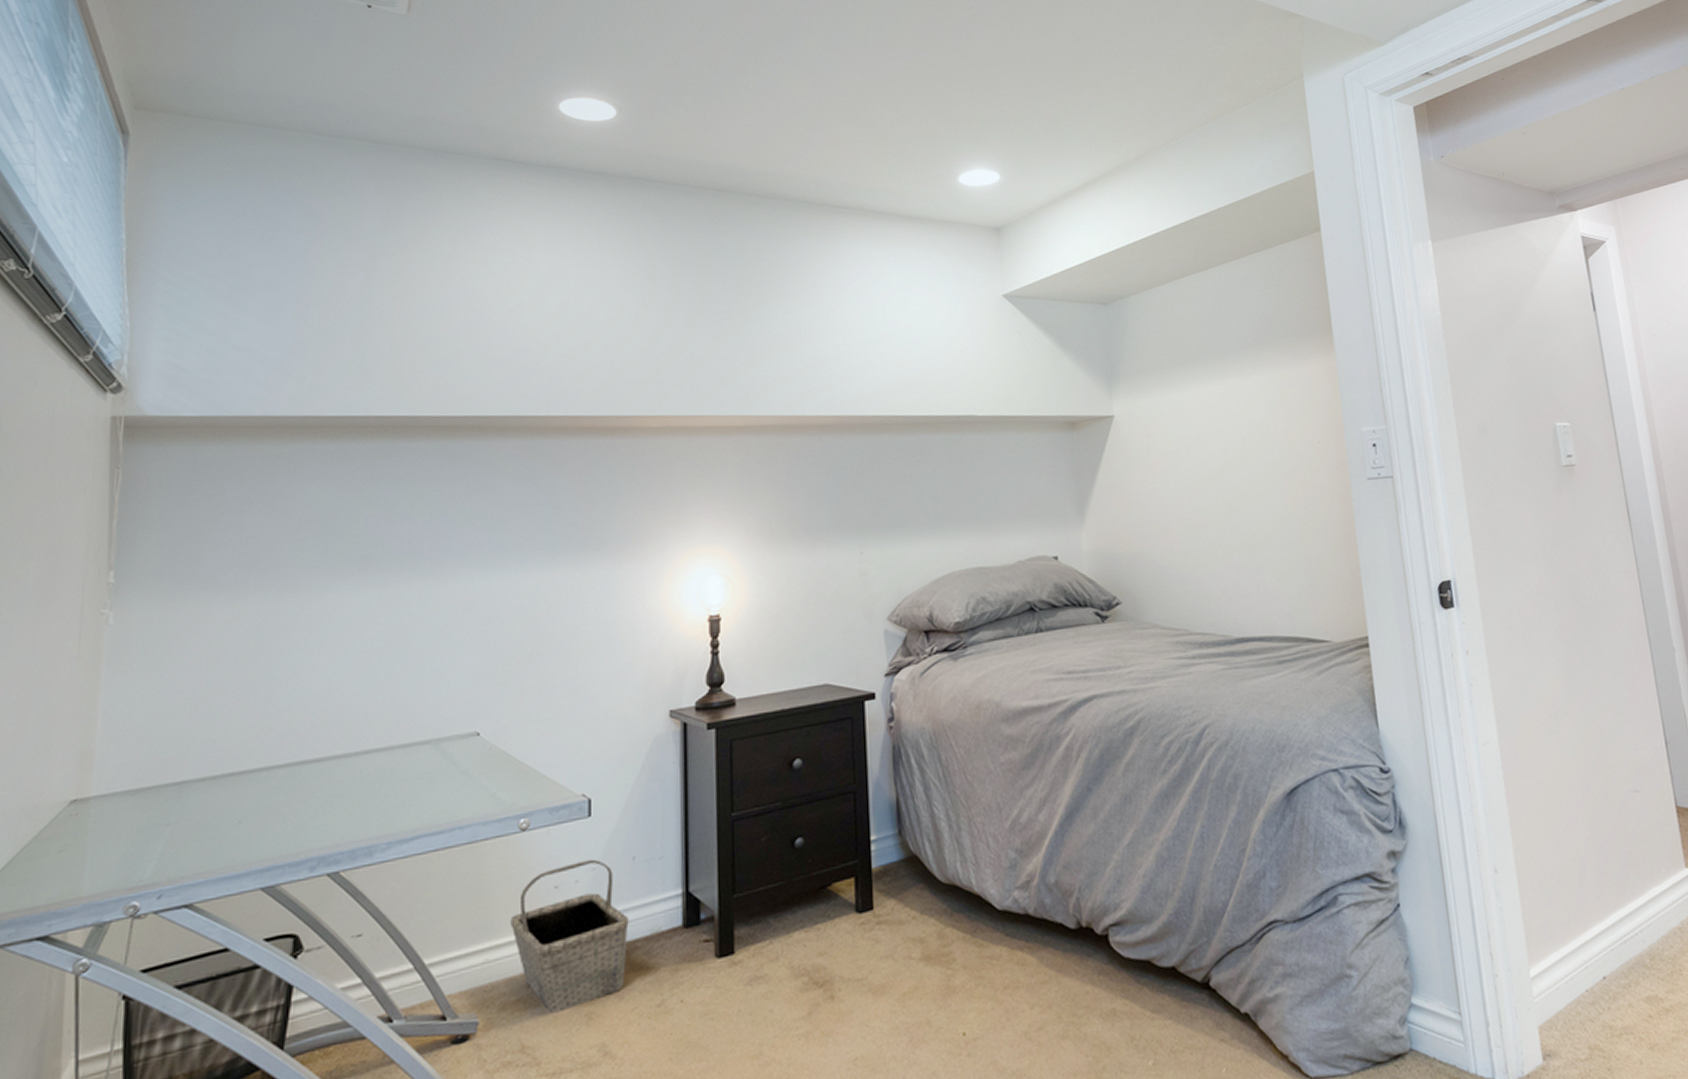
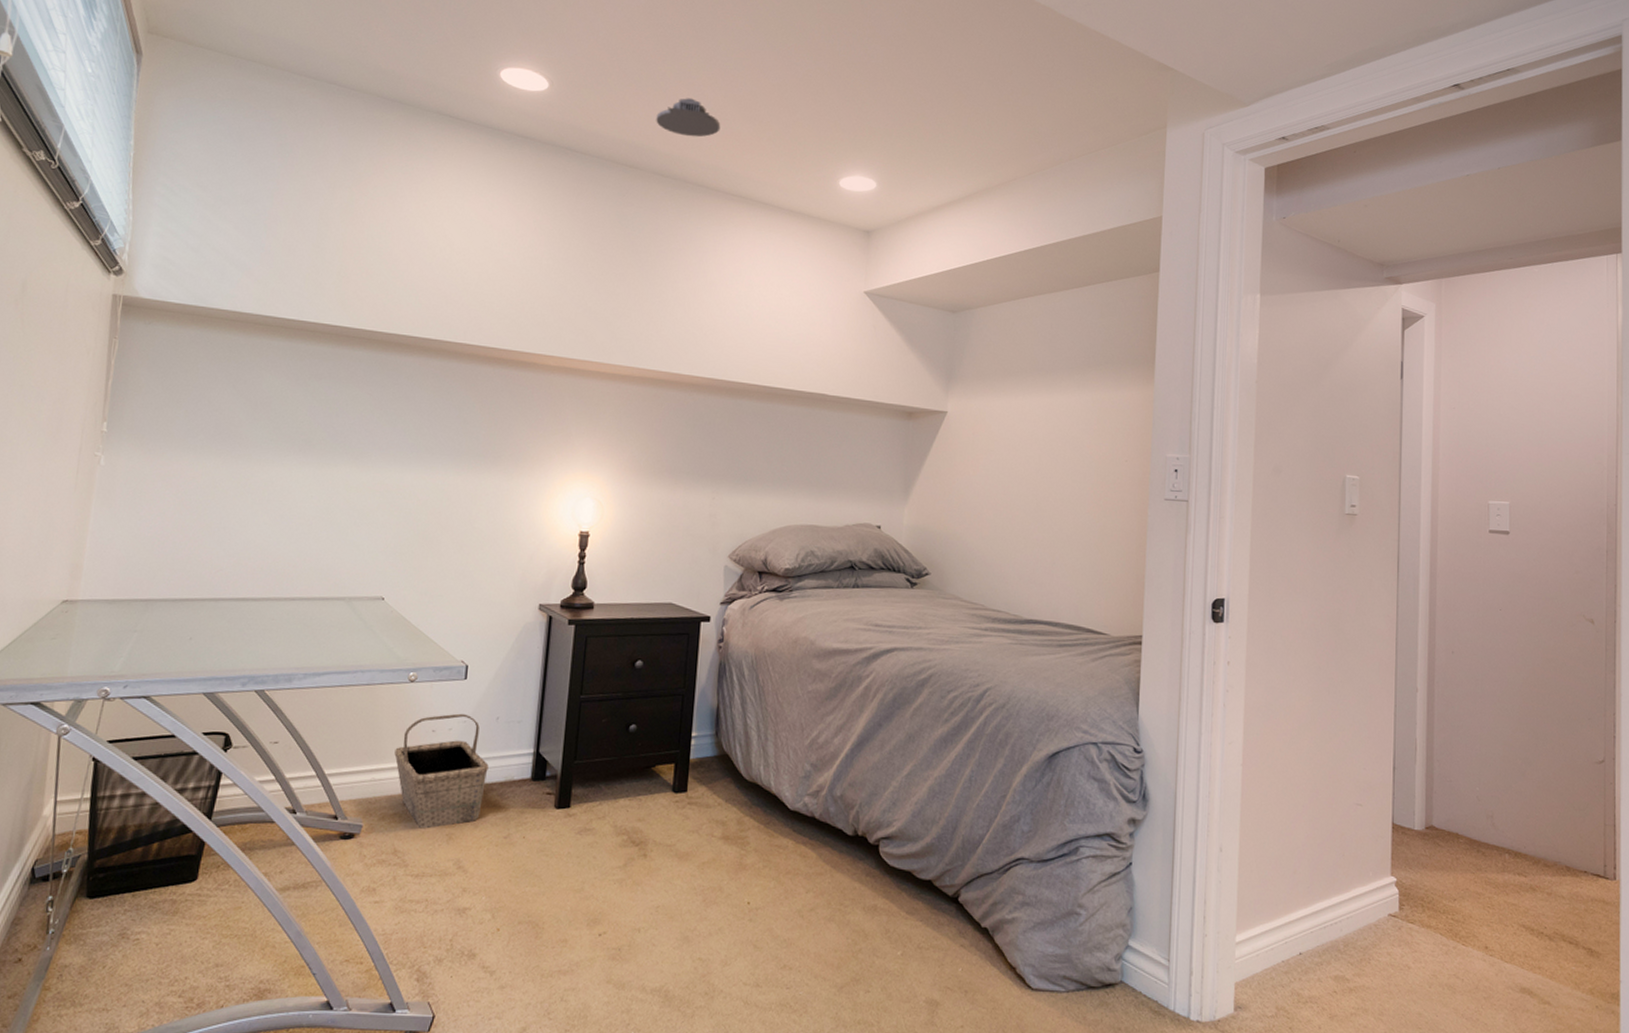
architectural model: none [743,107,818,150] -> present [656,98,721,138]

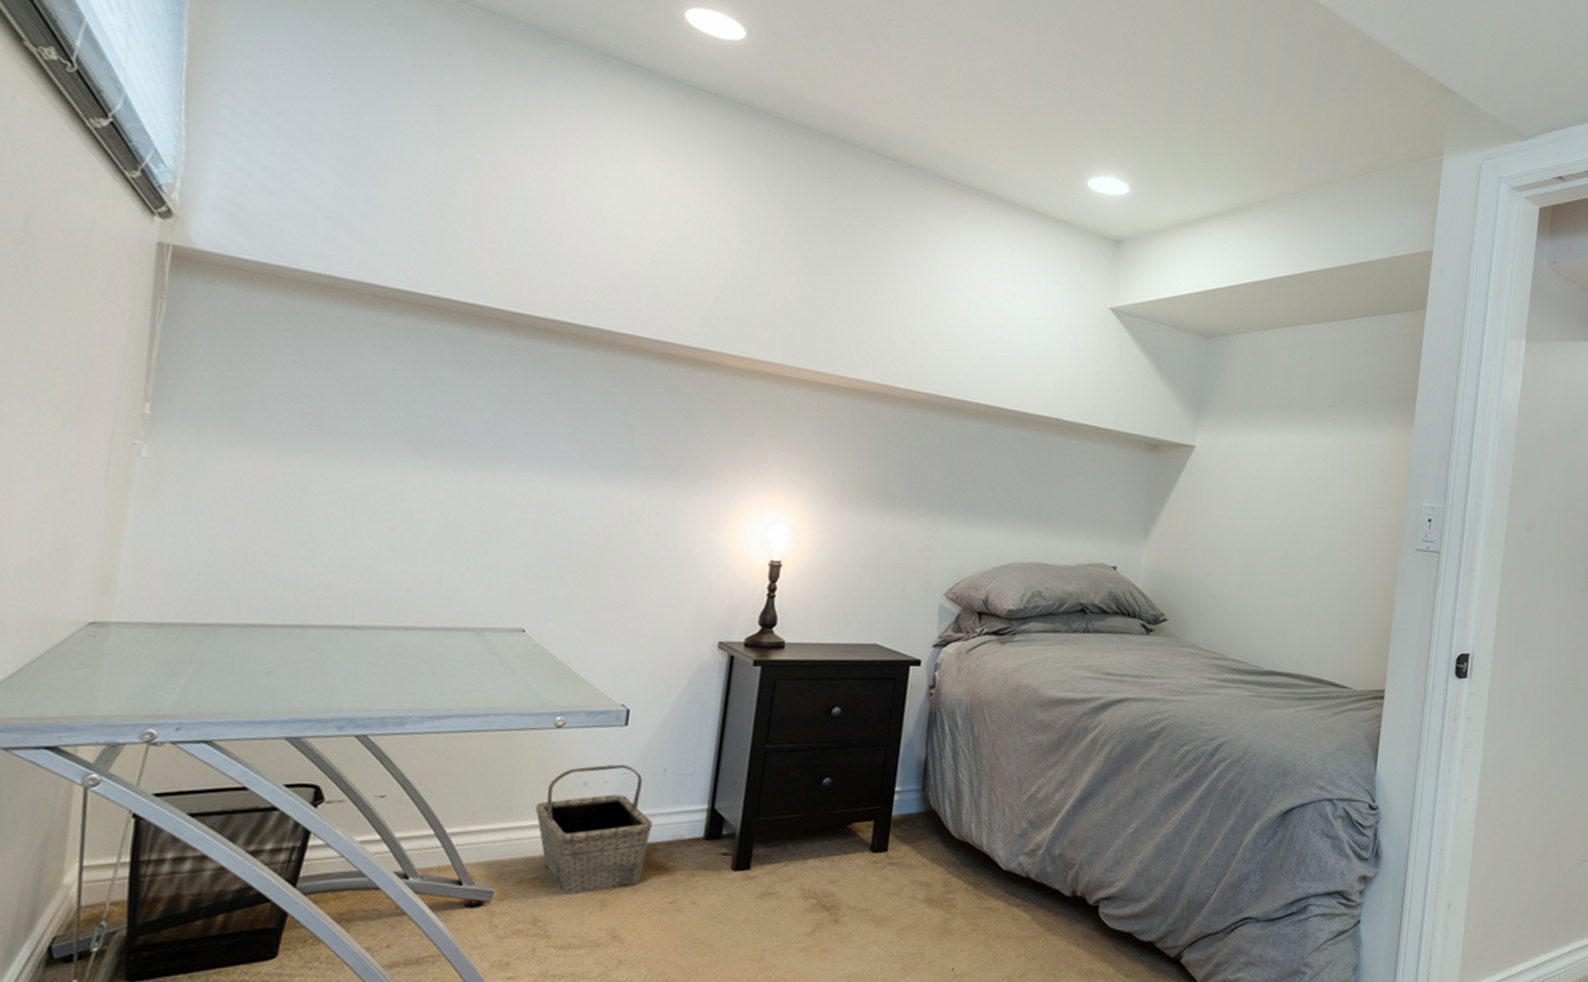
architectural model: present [656,98,721,138] -> none [876,67,954,116]

